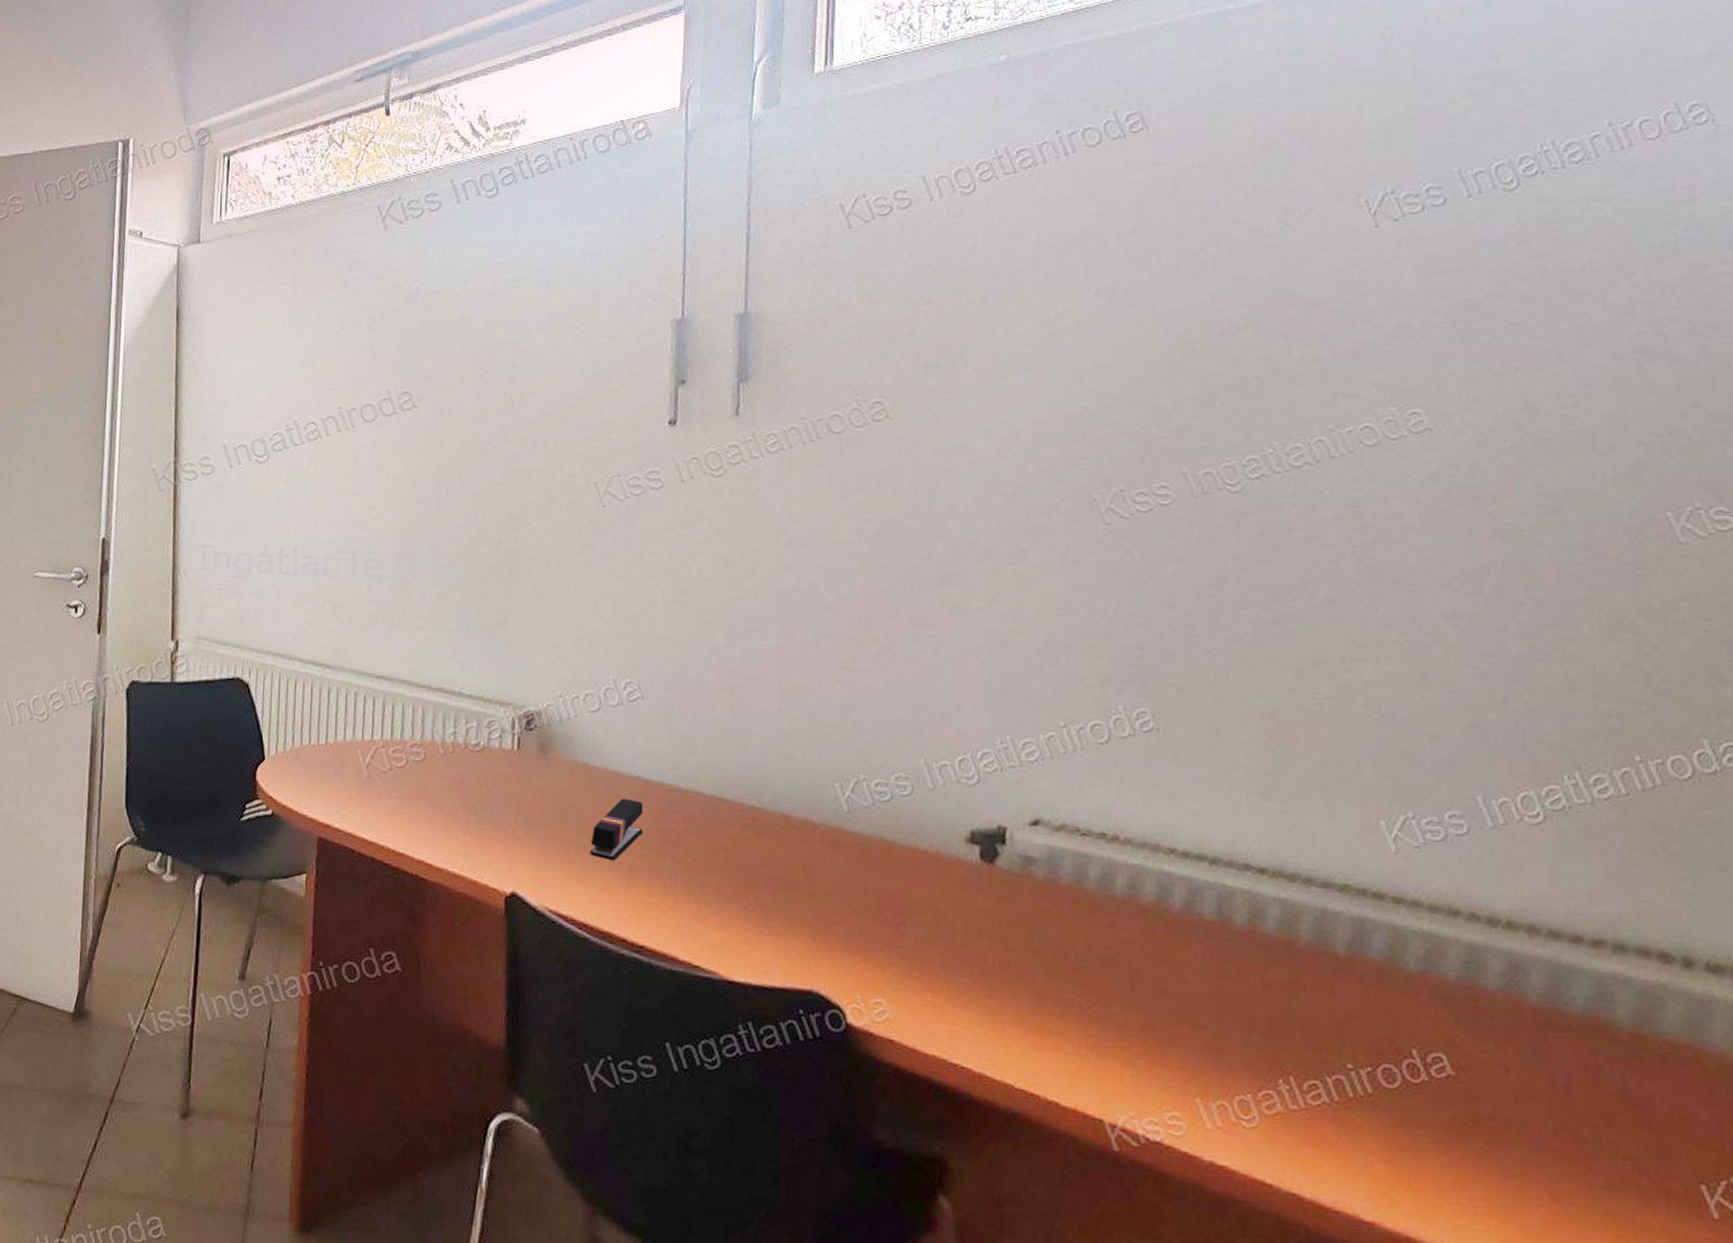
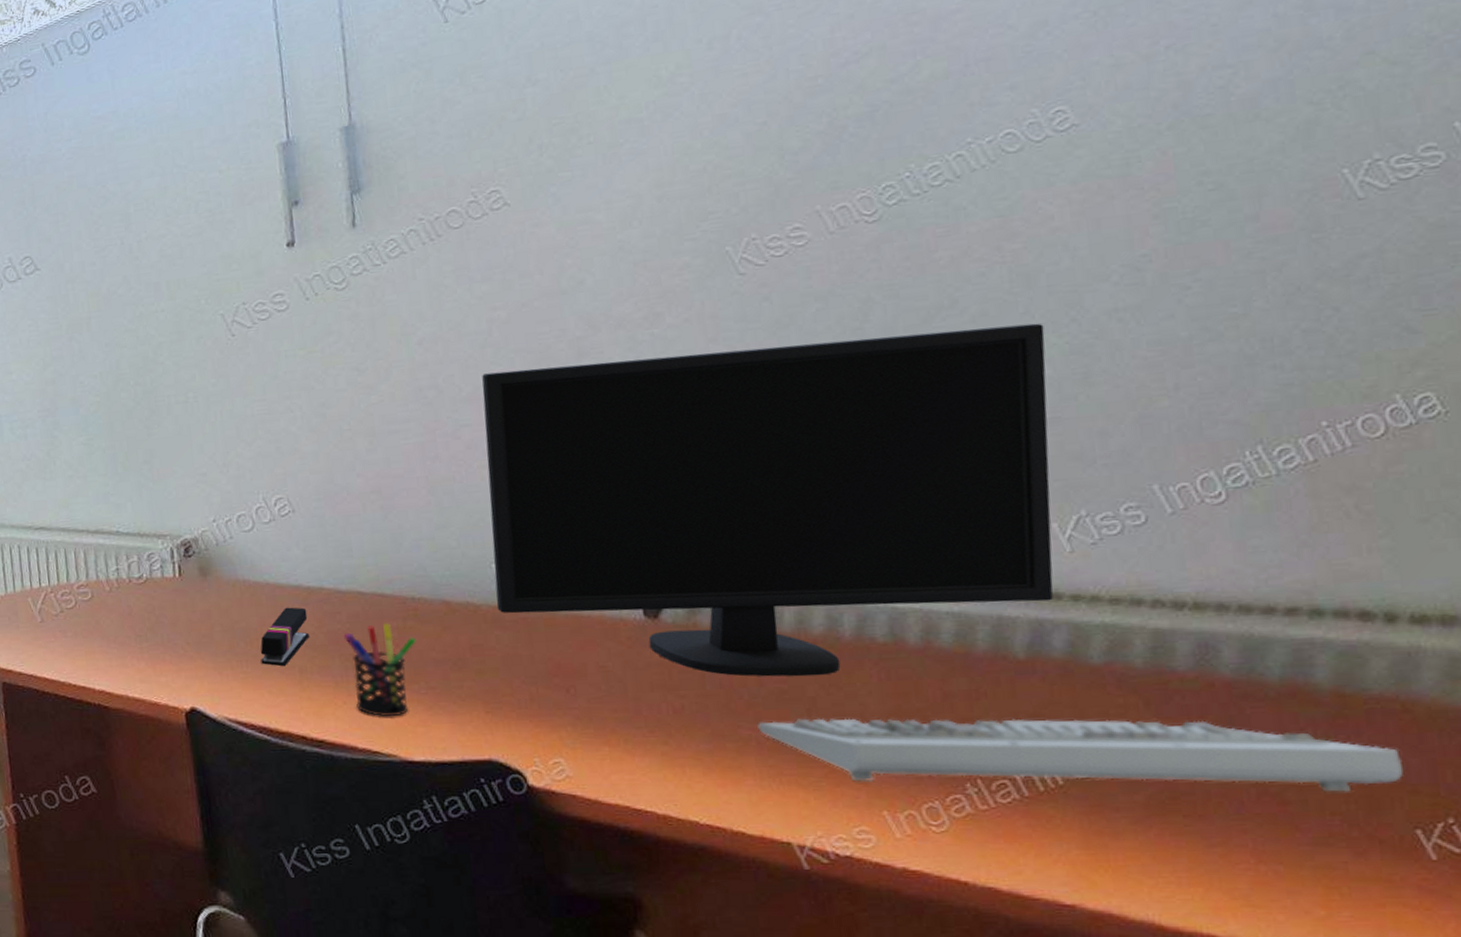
pen holder: none [677,828,751,930] -> present [343,622,417,717]
monitor: none [835,585,1387,946] -> present [482,323,1054,677]
keyboard: none [1081,987,1691,1137] -> present [757,718,1403,792]

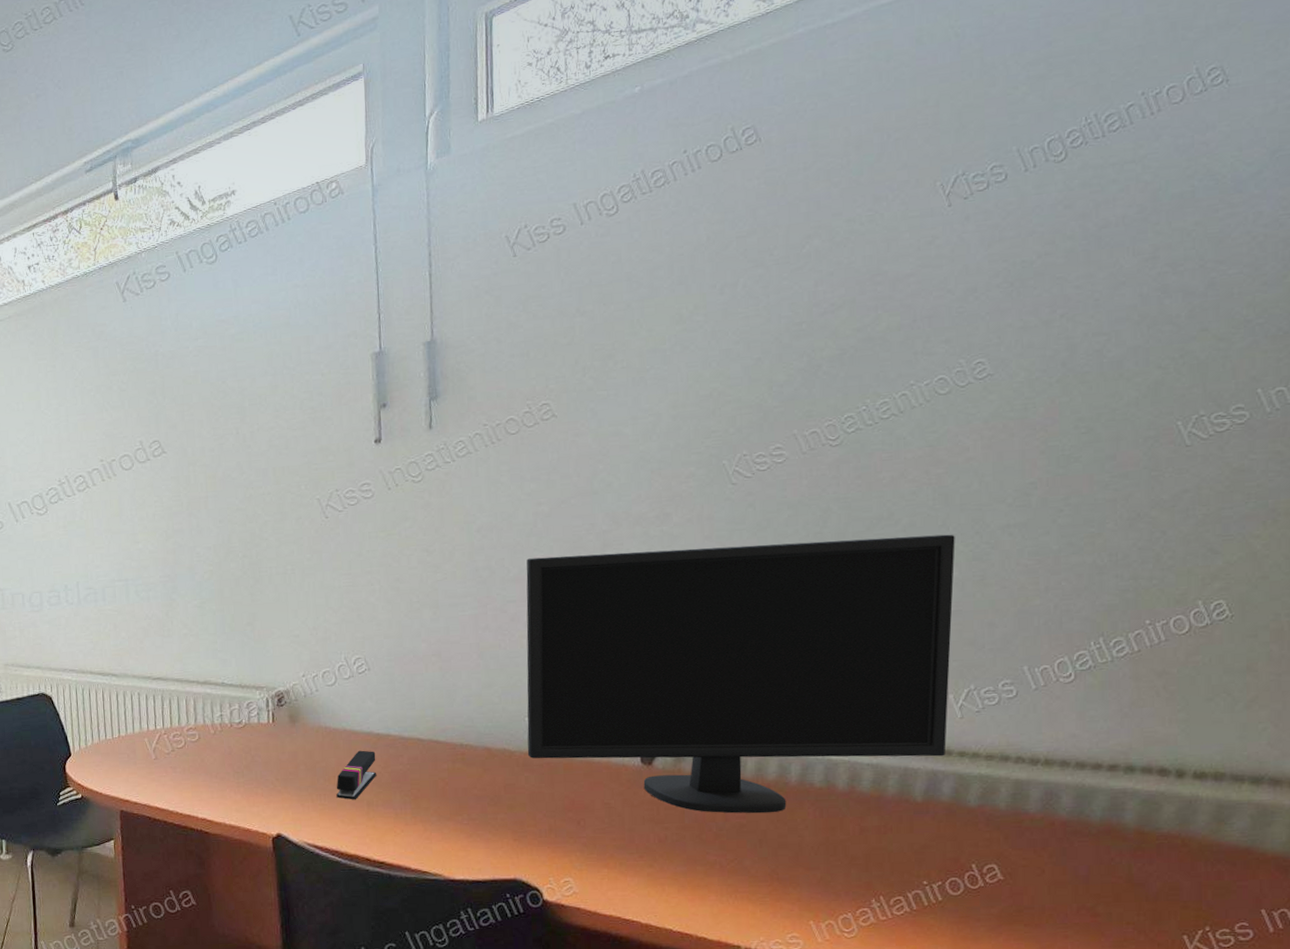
pen holder: present [343,622,417,717] -> none [404,764,462,843]
keyboard: present [757,718,1403,792] -> none [722,847,1178,907]

